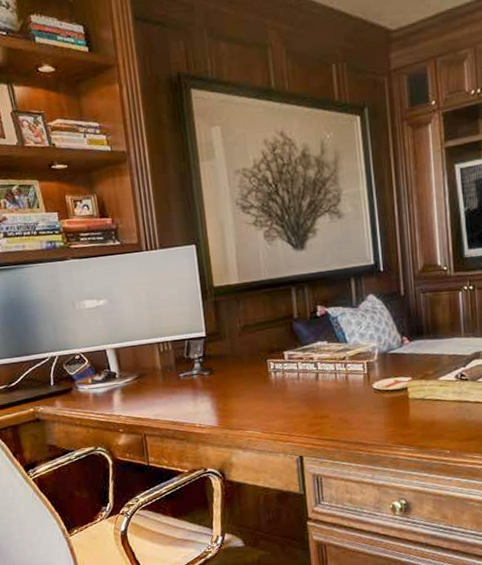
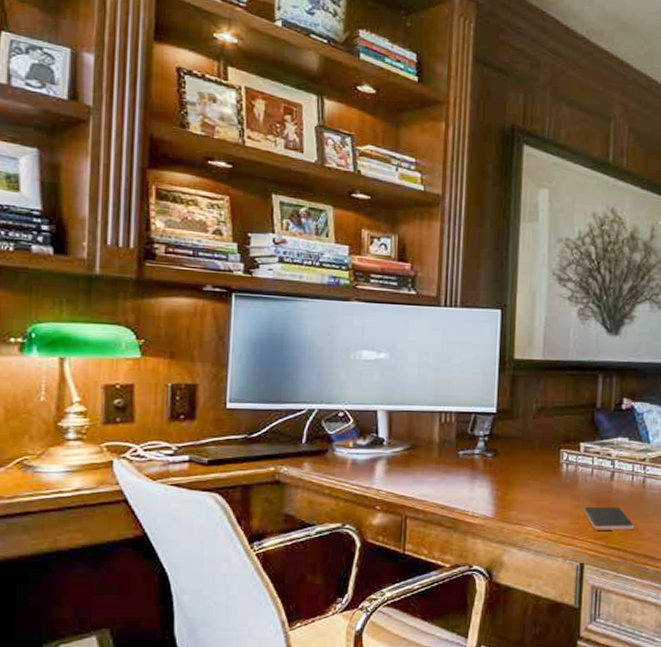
smartphone: none [295,403,343,426] -> present [583,506,634,531]

